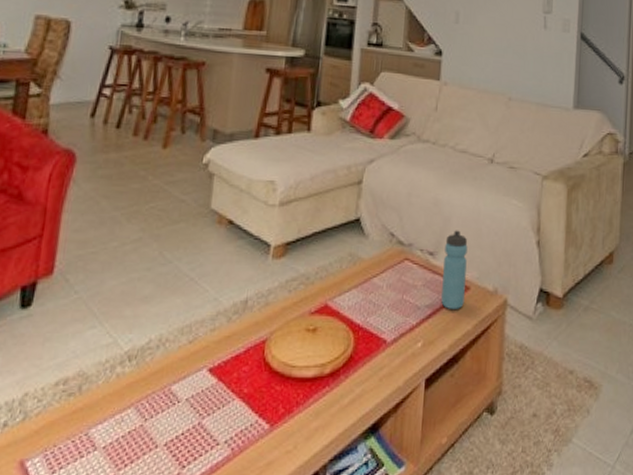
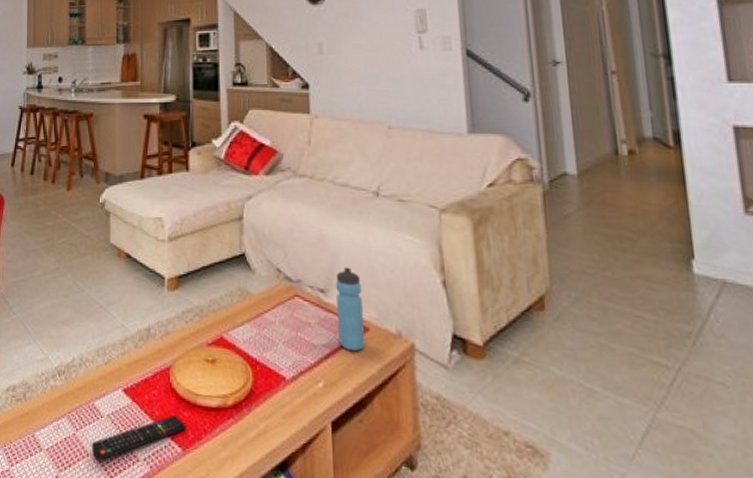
remote control: none [162,390,278,451] -> present [91,414,187,461]

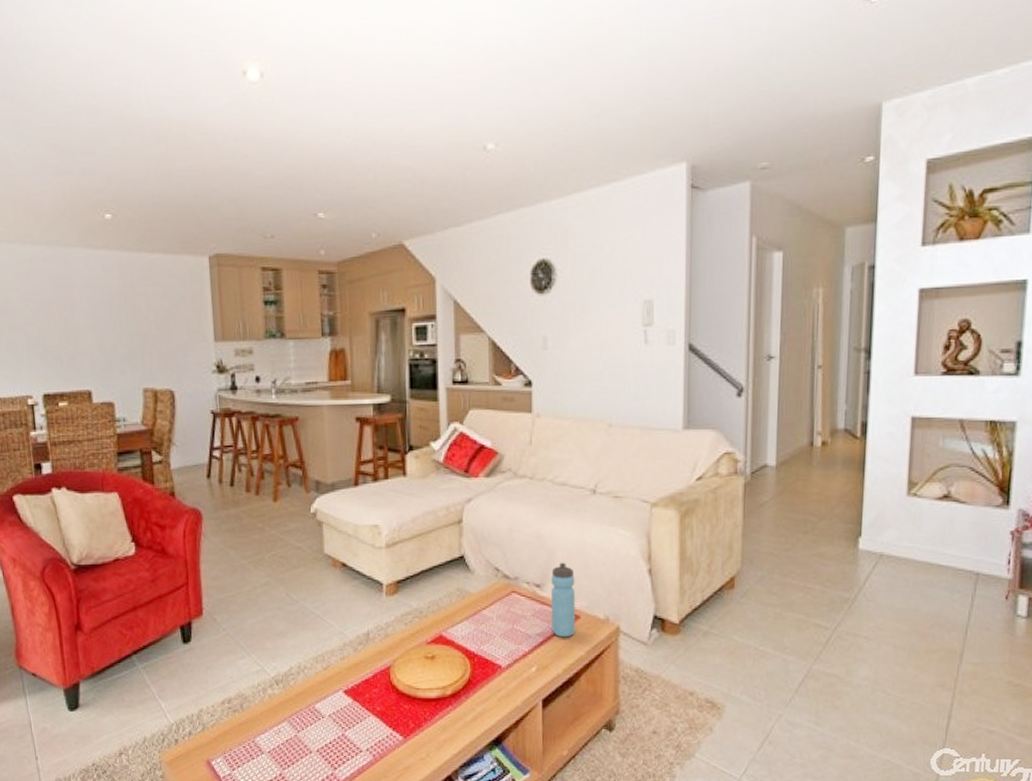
remote control: present [91,414,187,461] -> none [313,708,407,756]

